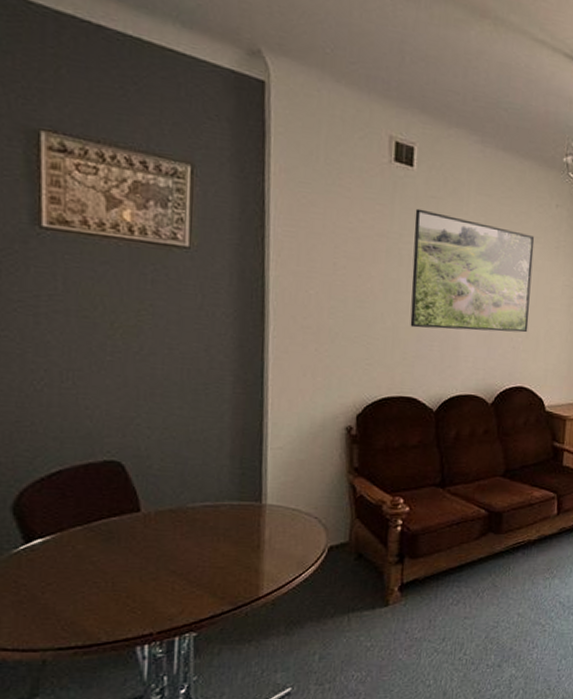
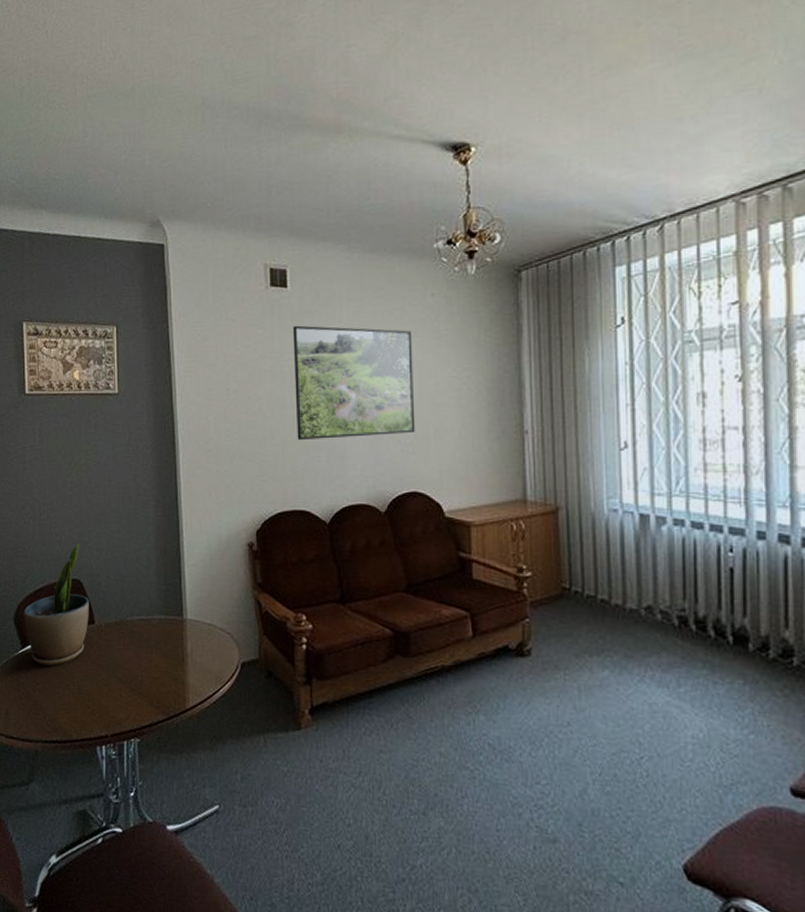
potted plant: none [28,418,133,563] -> present [23,543,89,667]

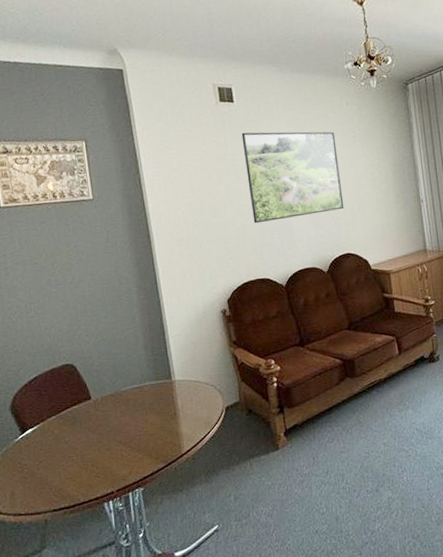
potted plant: present [23,543,89,667] -> none [19,332,86,445]

